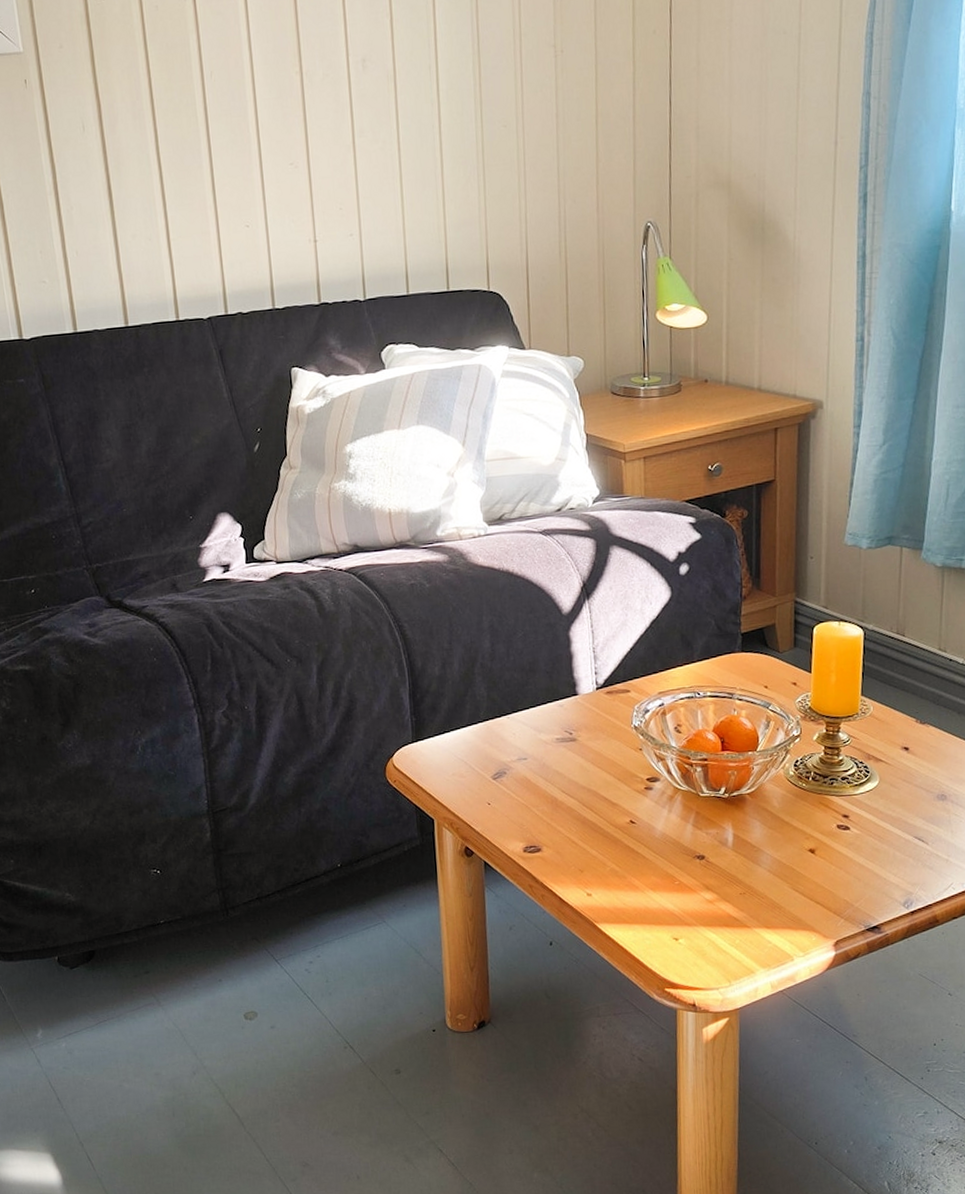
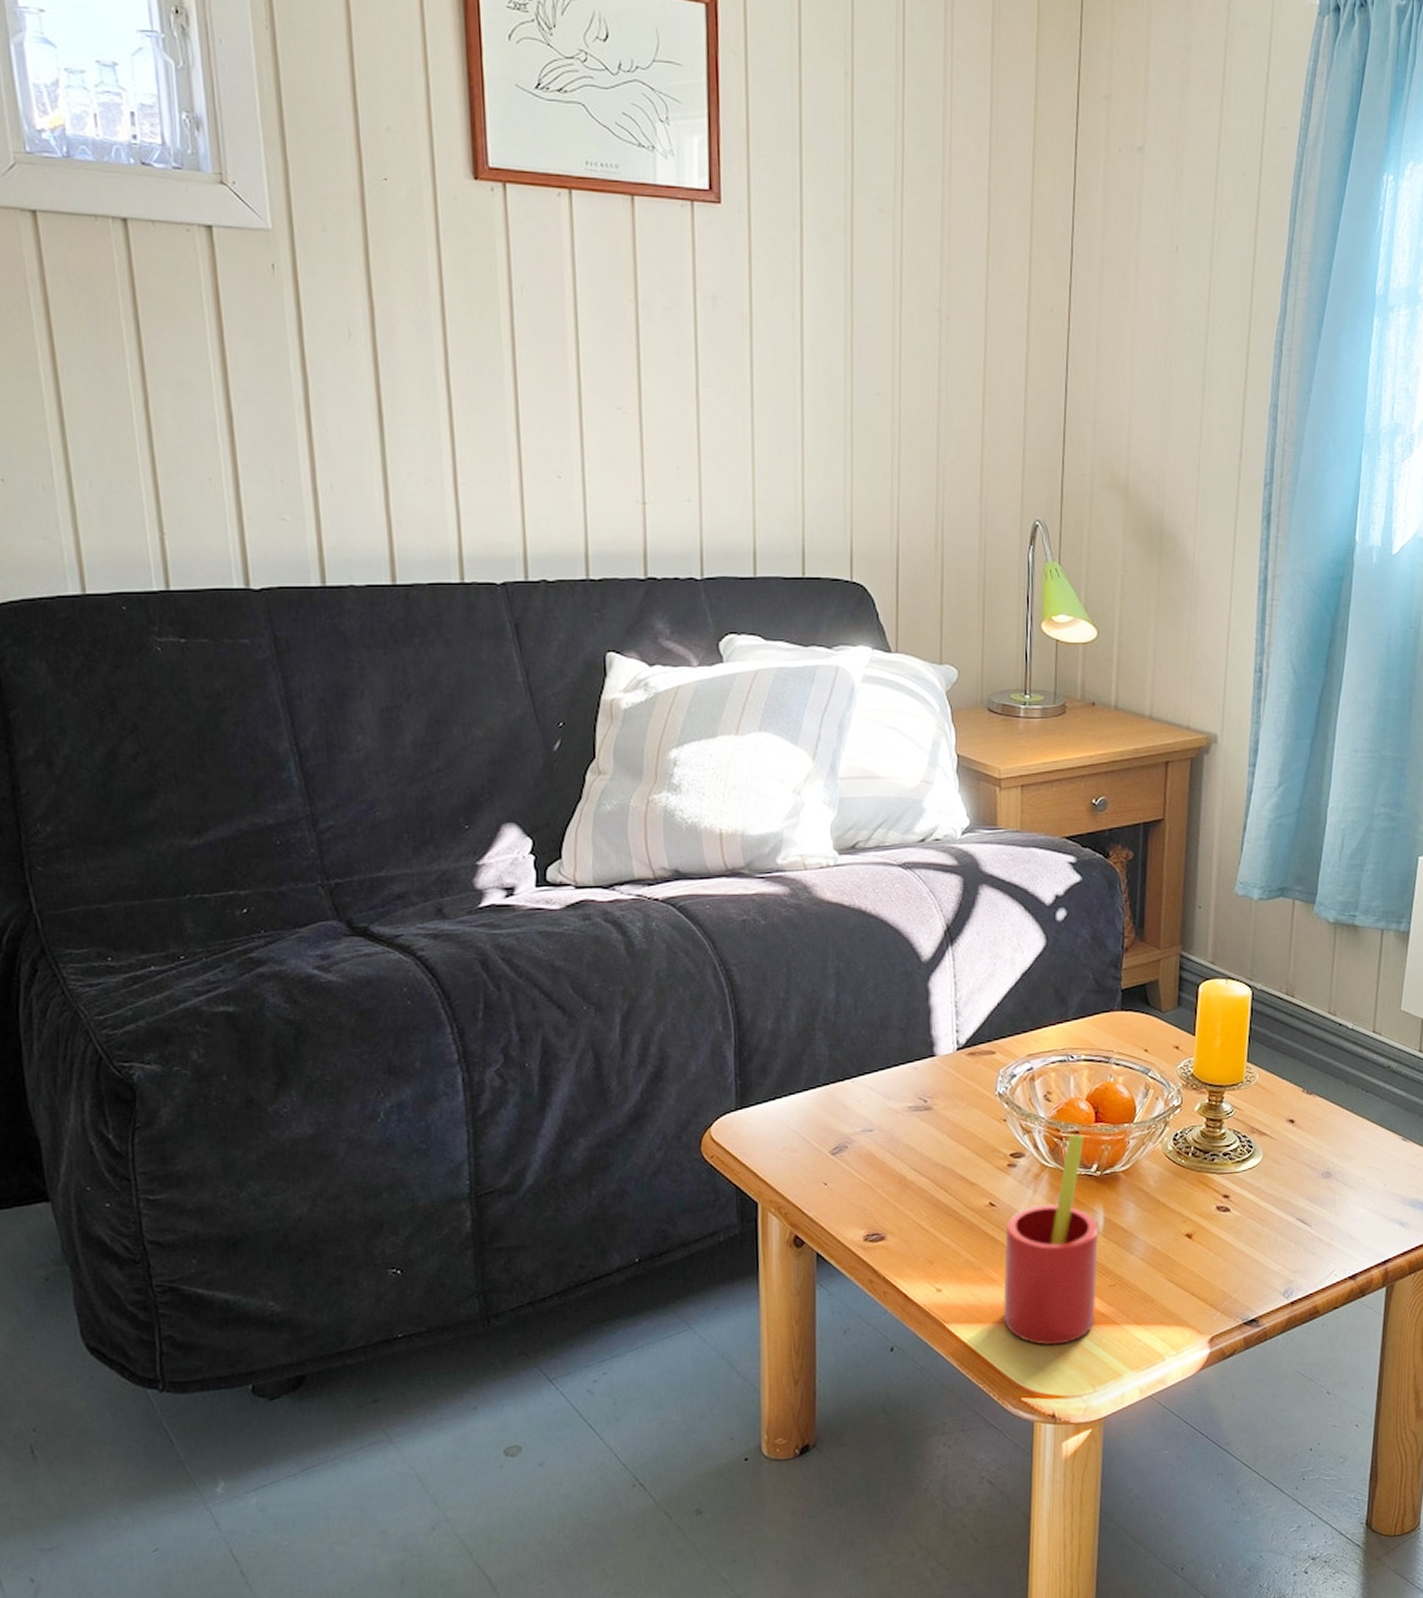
straw: none [645,761,729,944] -> present [1002,1134,1098,1346]

